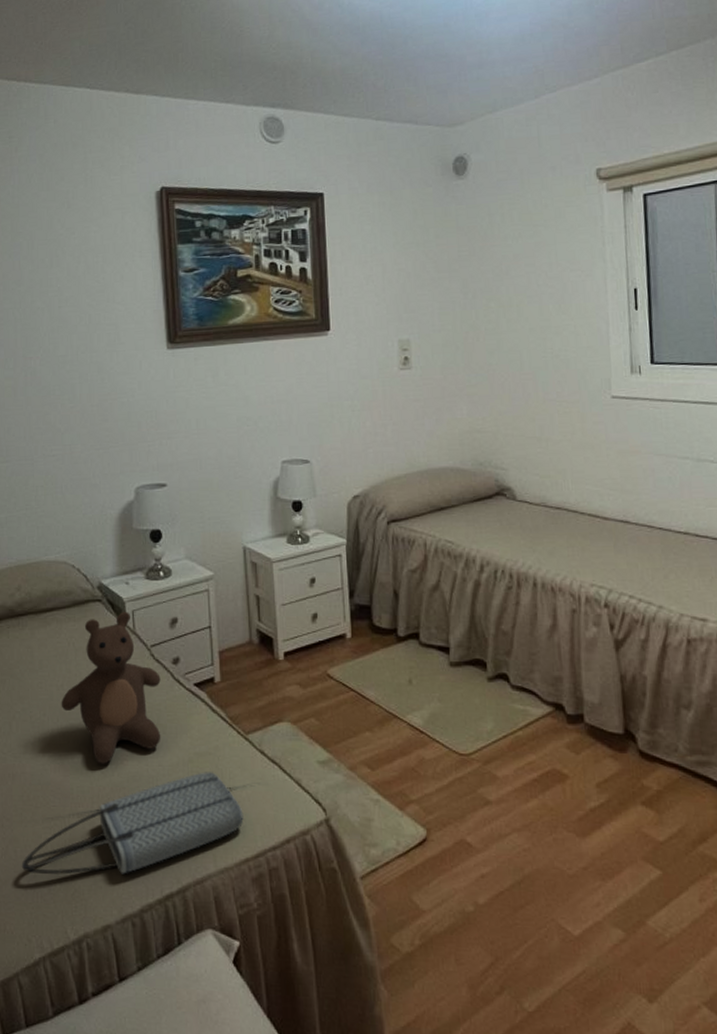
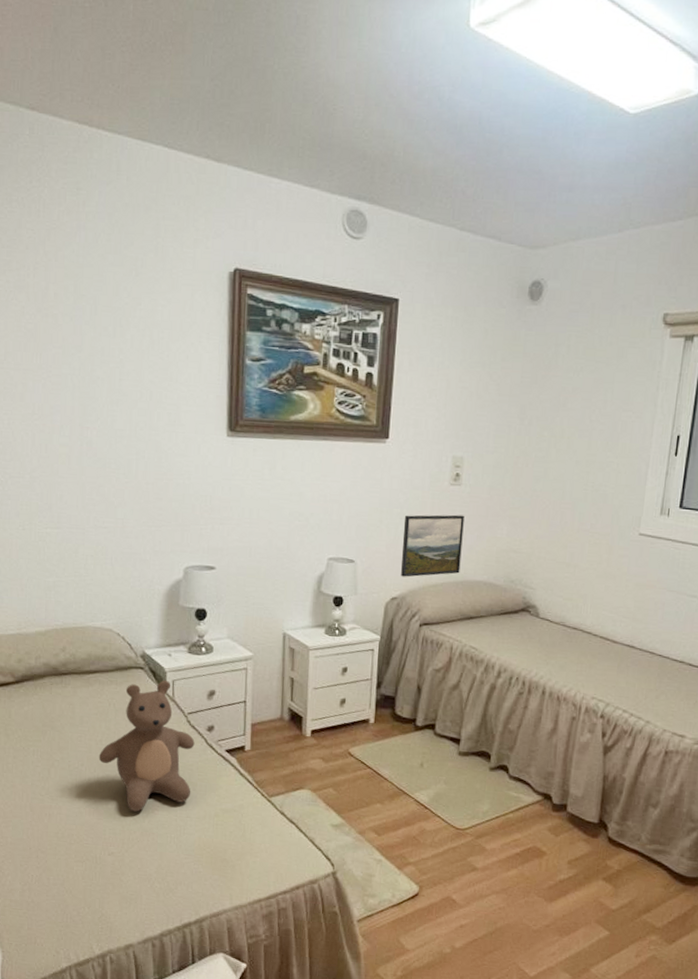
tote bag: present [21,772,244,875] -> none [53,825,260,905]
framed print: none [356,399,423,472] -> present [401,514,465,577]

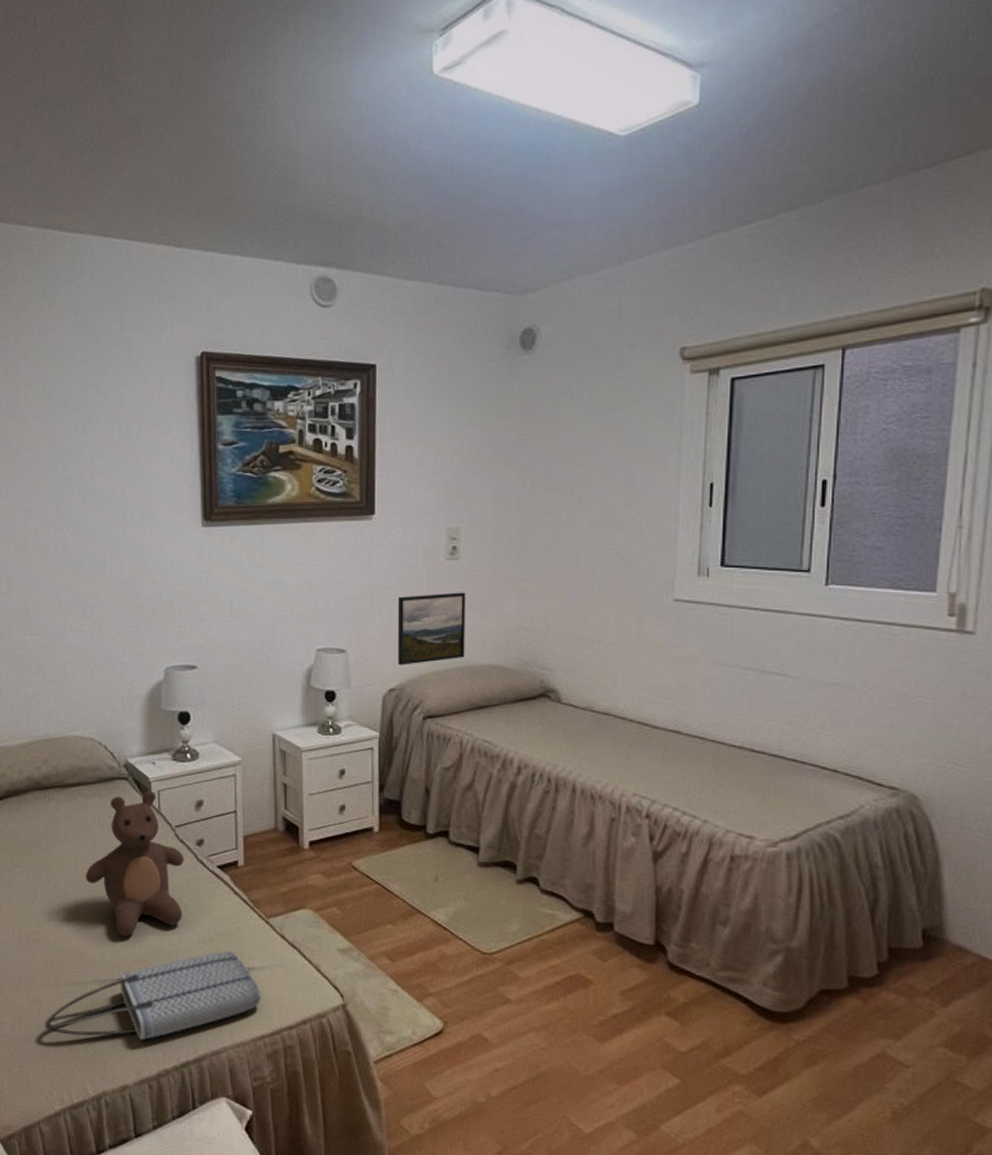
tote bag: none [53,825,260,905] -> present [44,951,261,1041]

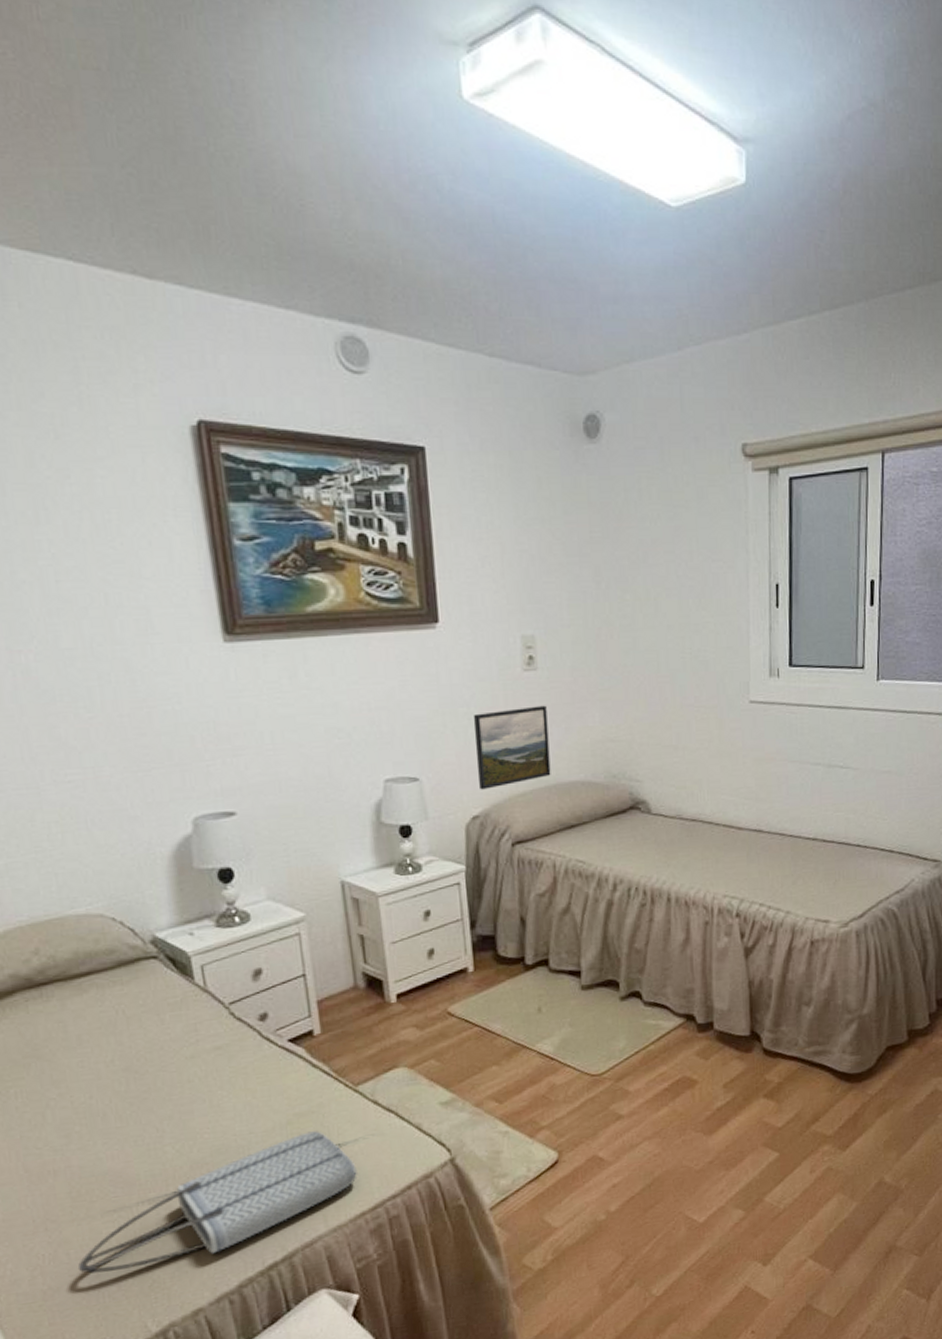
teddy bear: present [85,790,184,937] -> none [112,966,251,1142]

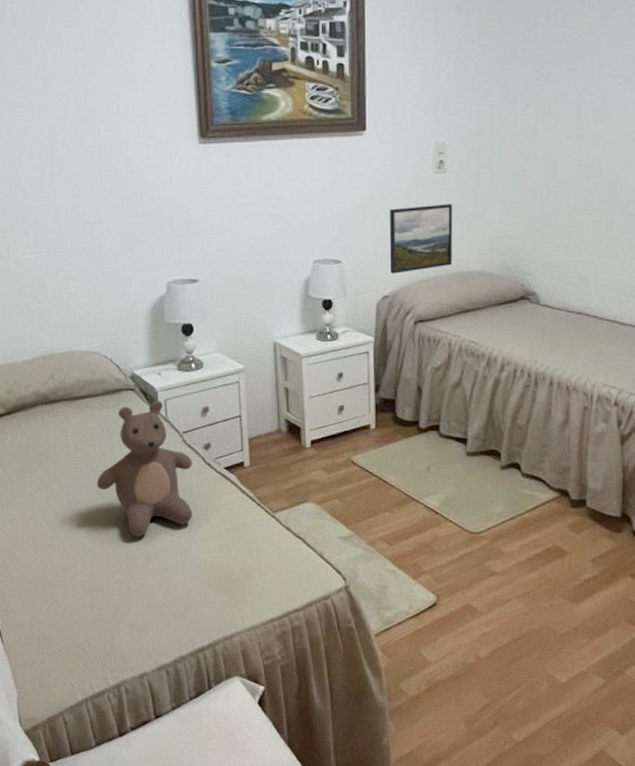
tote bag: present [77,1131,358,1274] -> none [62,545,270,631]
teddy bear: none [112,966,251,1142] -> present [96,400,193,537]

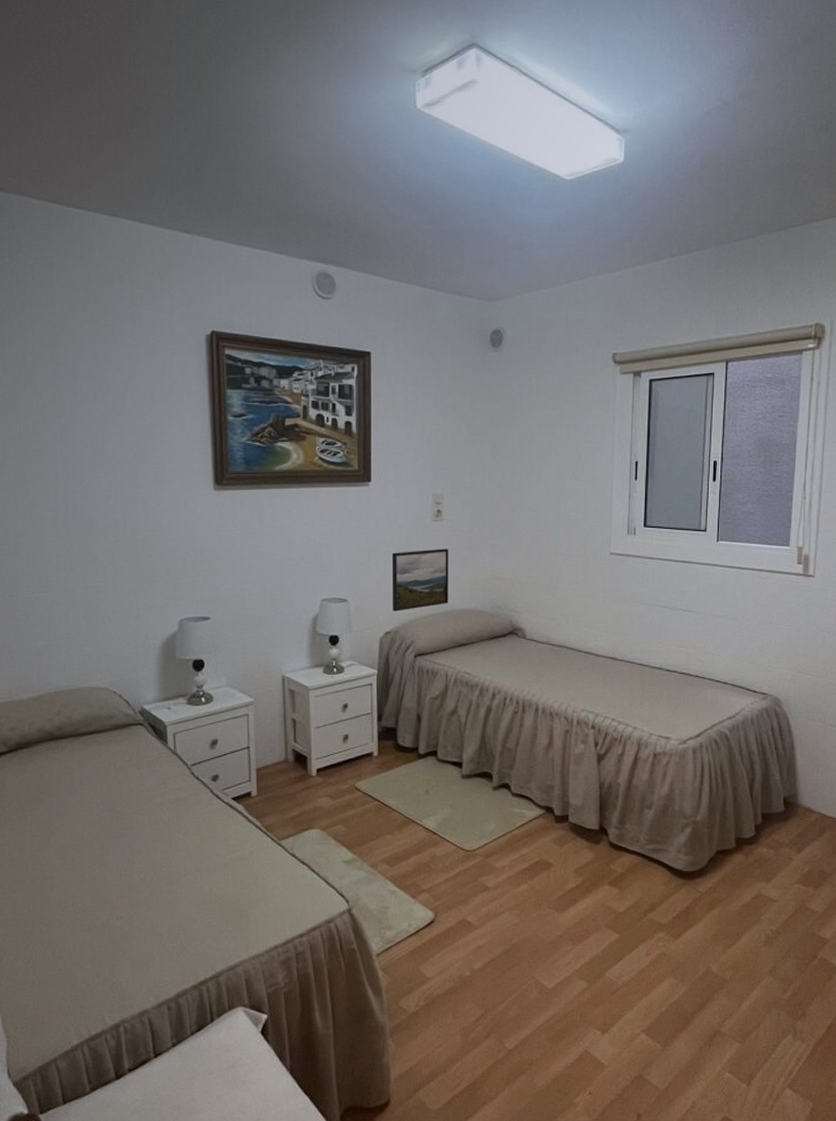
teddy bear: present [96,400,193,537] -> none [101,734,200,871]

